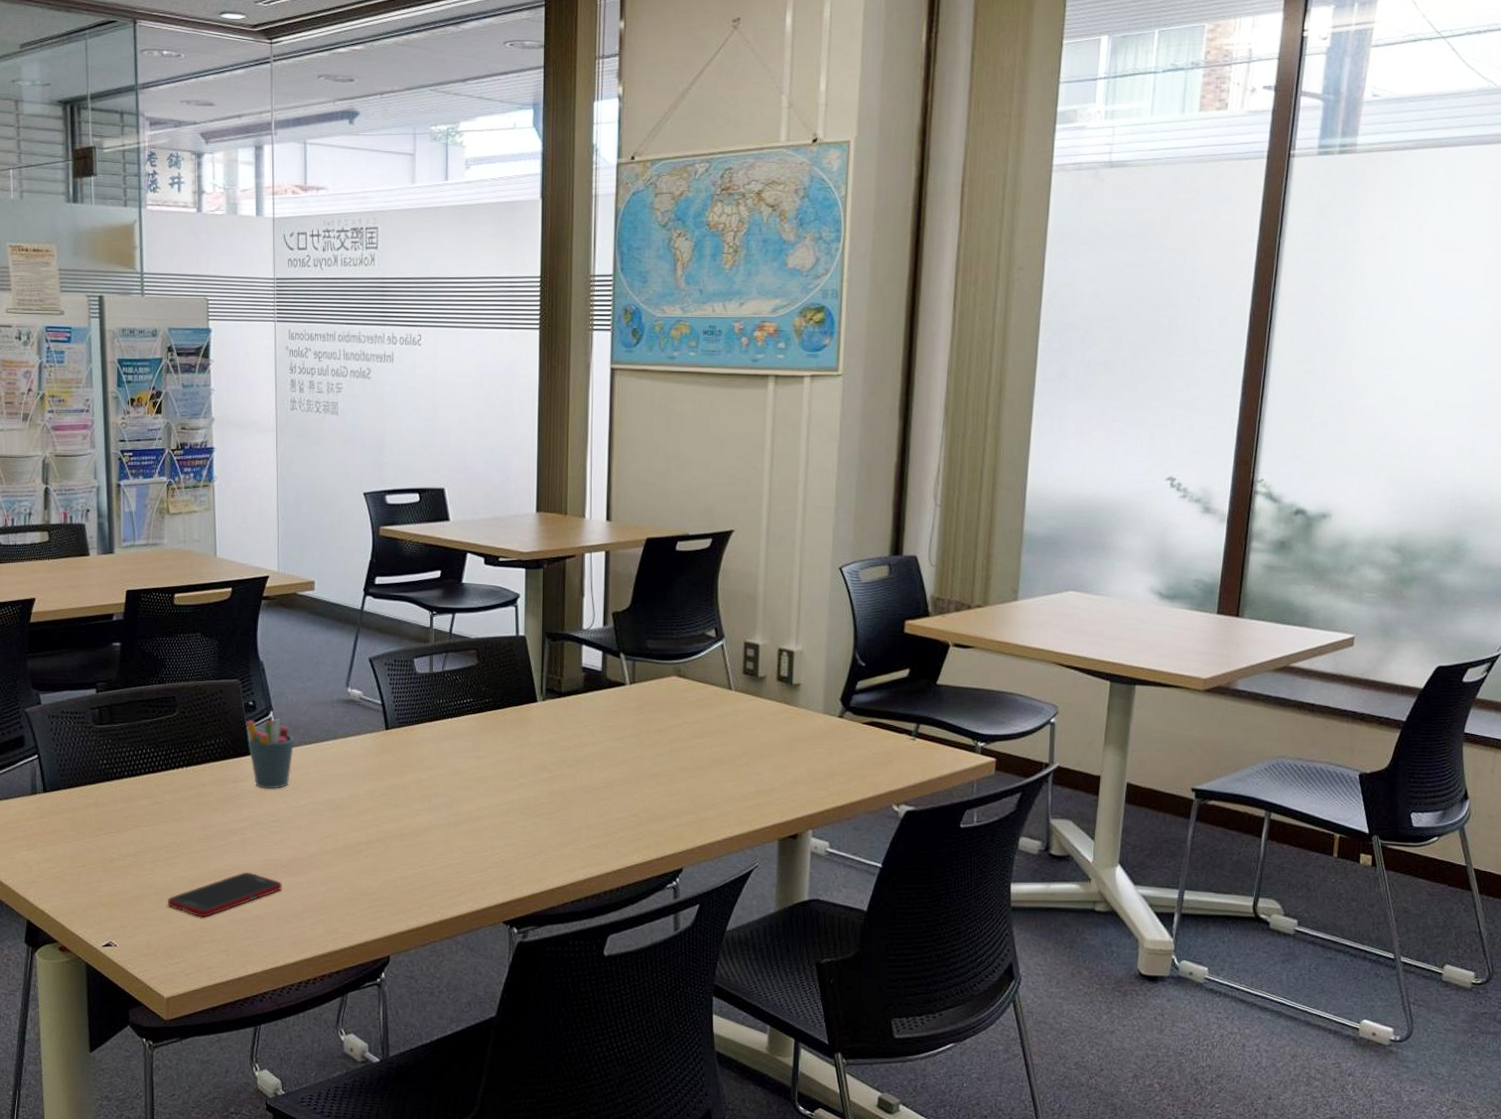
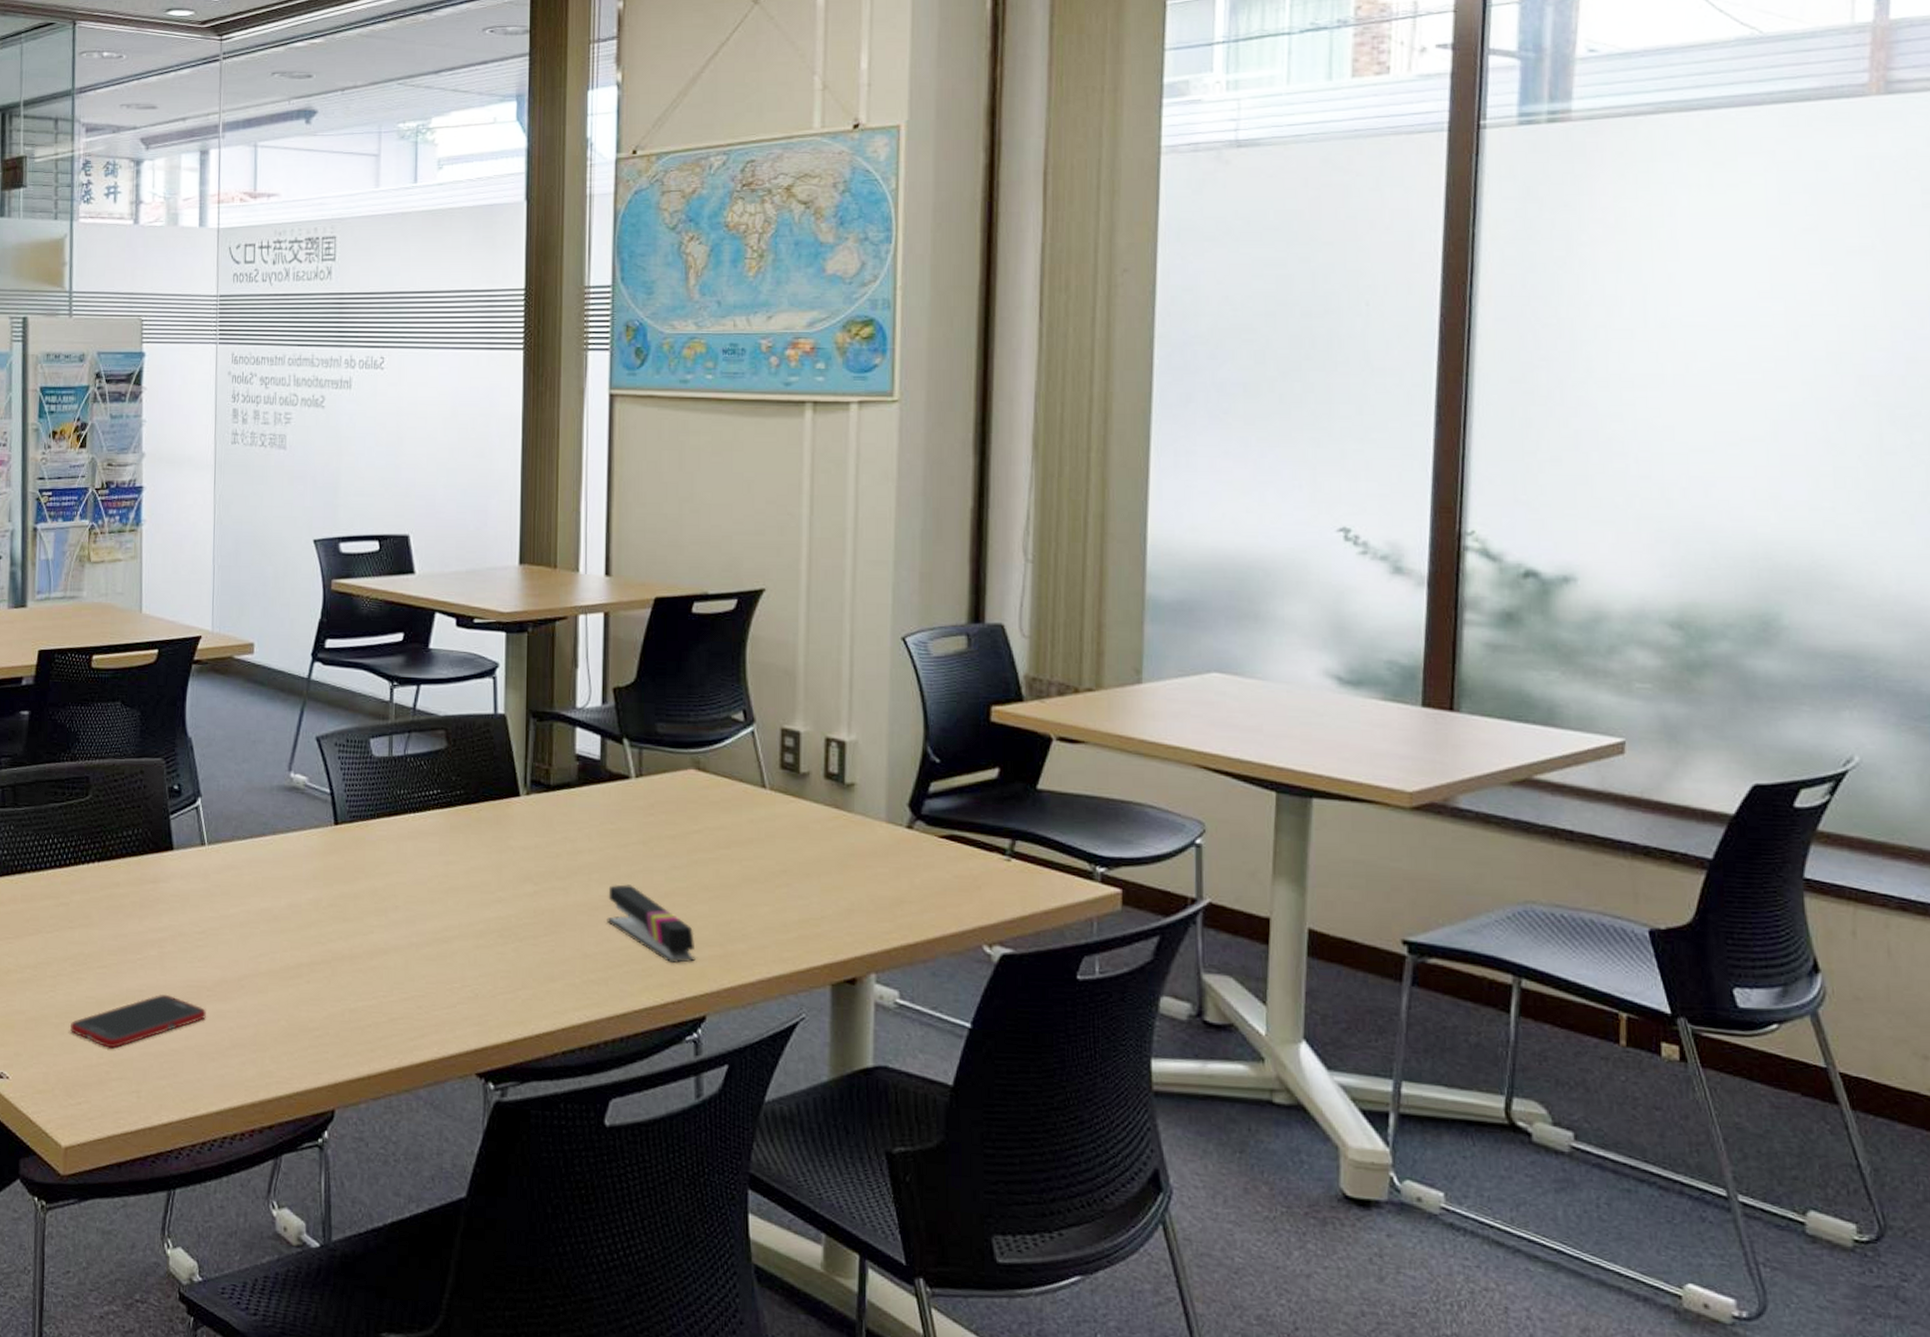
pen holder: present [245,719,295,789] -> none [169,807,226,893]
stapler: none [606,769,675,829] -> present [606,884,696,964]

